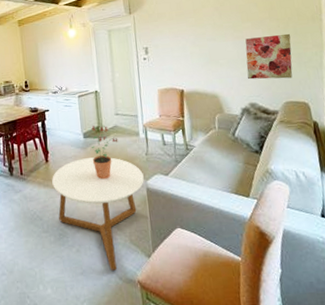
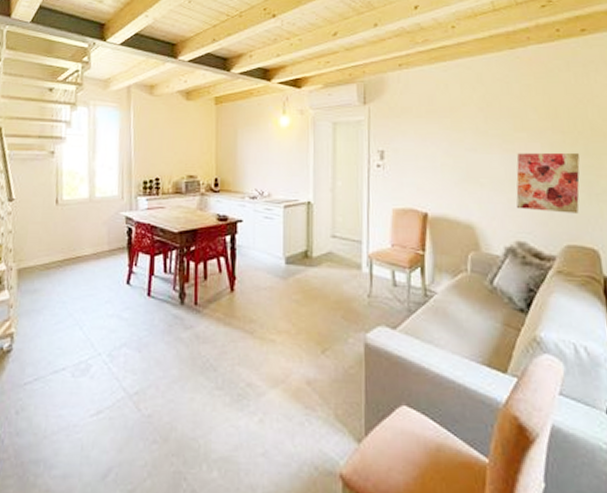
coffee table: present [52,157,144,271] -> none [236,292,362,455]
potted plant: present [91,125,118,180] -> none [294,248,332,325]

